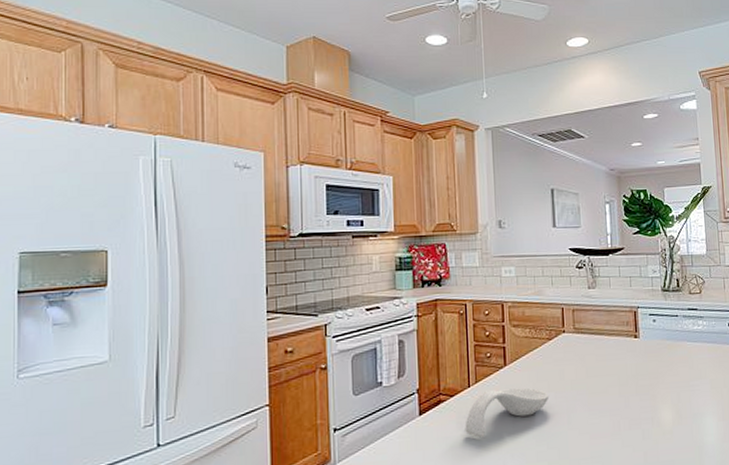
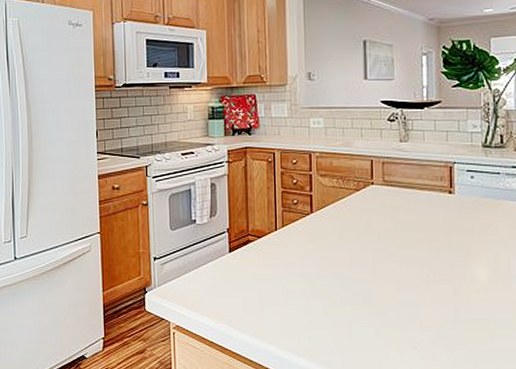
spoon rest: present [465,388,550,438] -> none [271,235,356,278]

